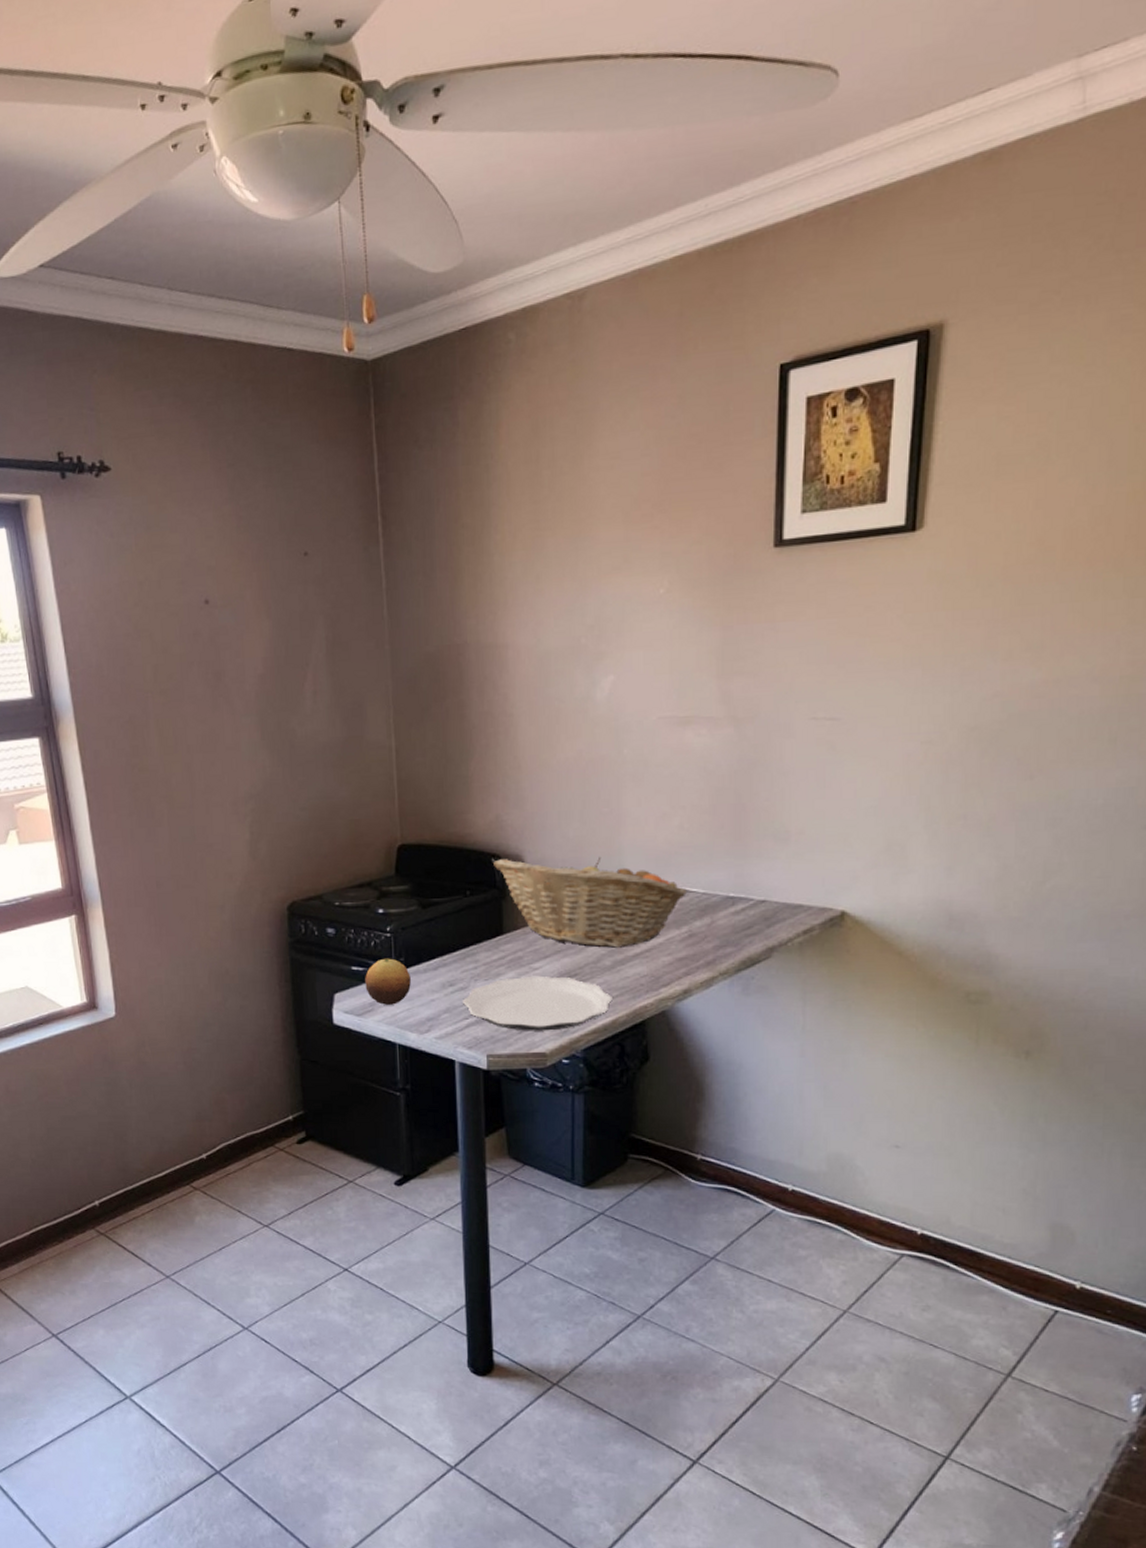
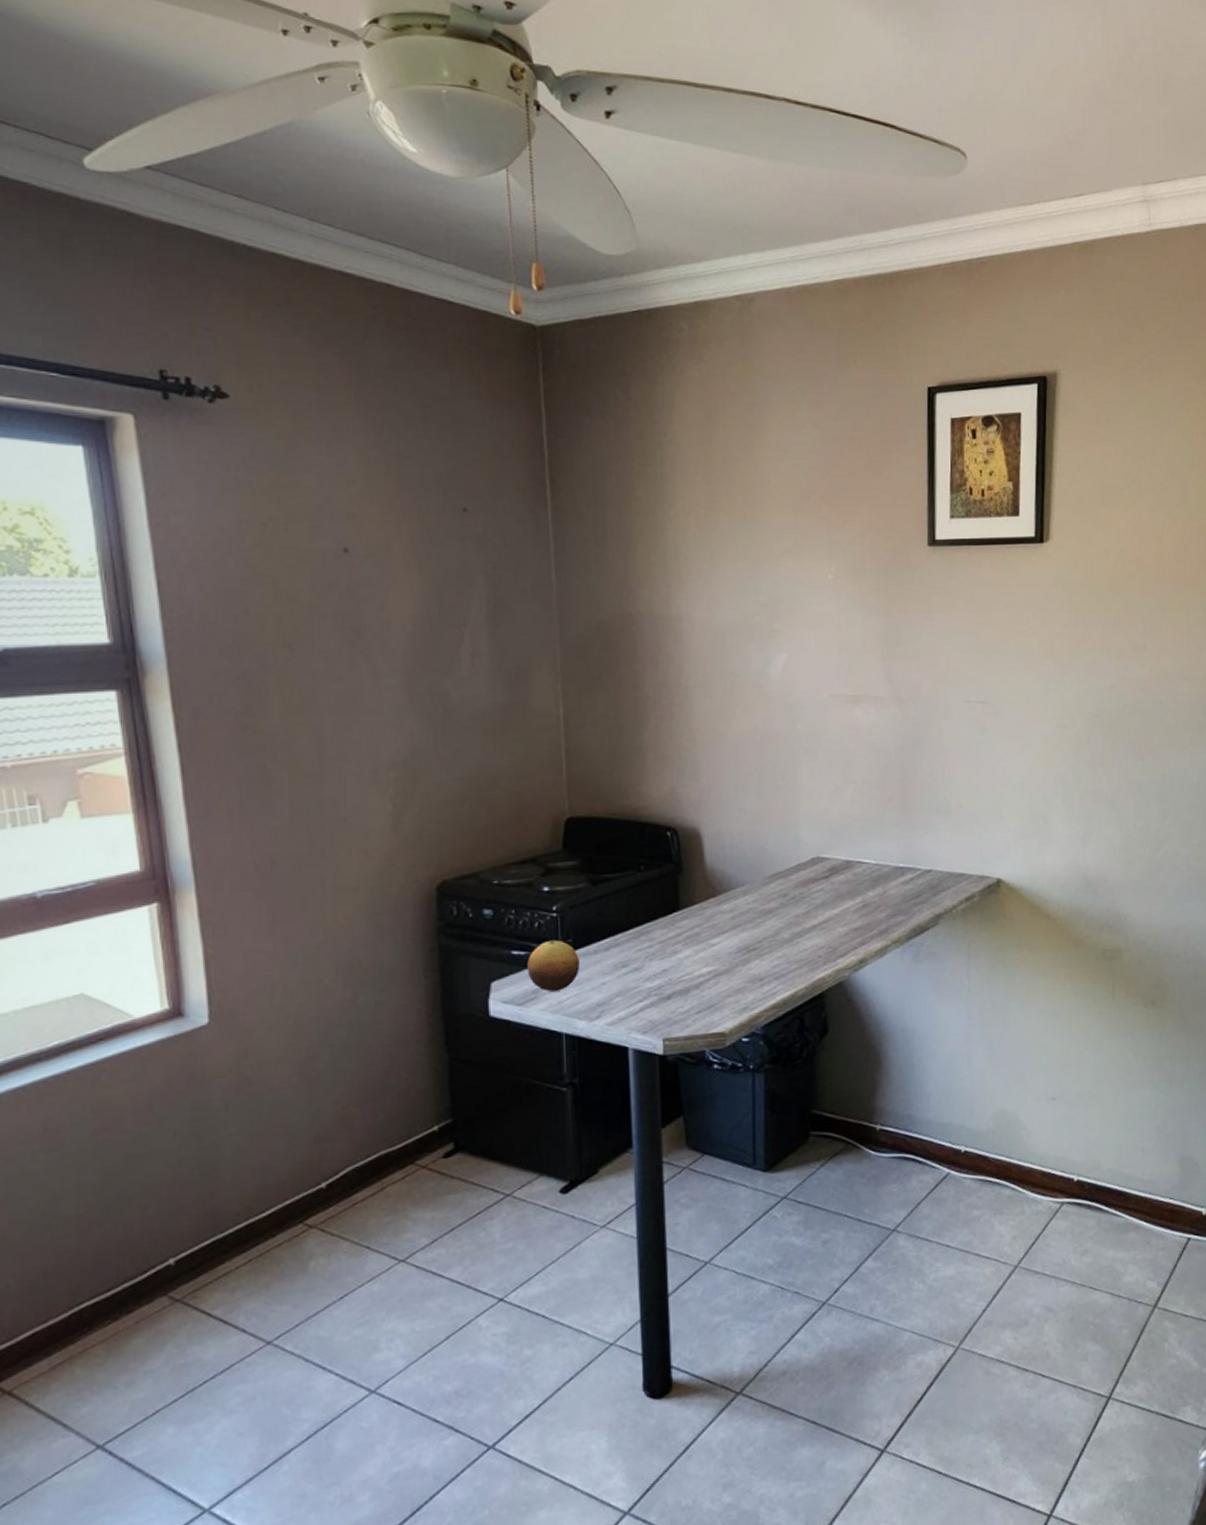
plate: present [463,975,612,1031] -> none [637,951,791,1011]
fruit basket: present [493,857,688,948] -> none [669,830,861,921]

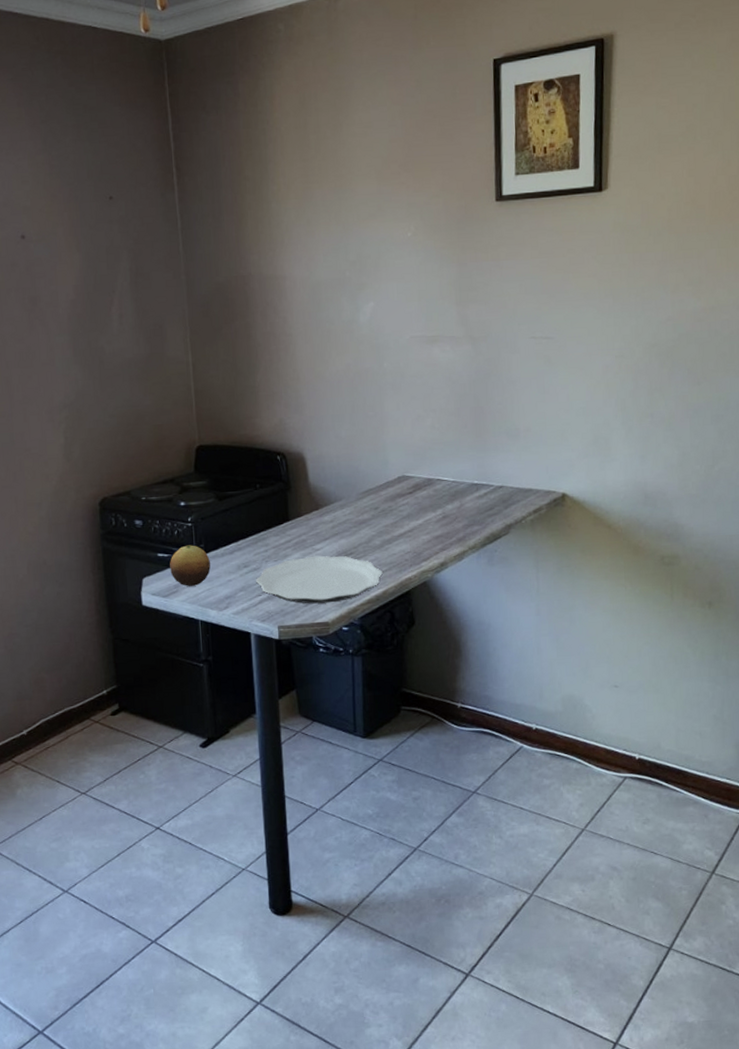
plate: none [637,951,791,1011] -> present [256,555,383,604]

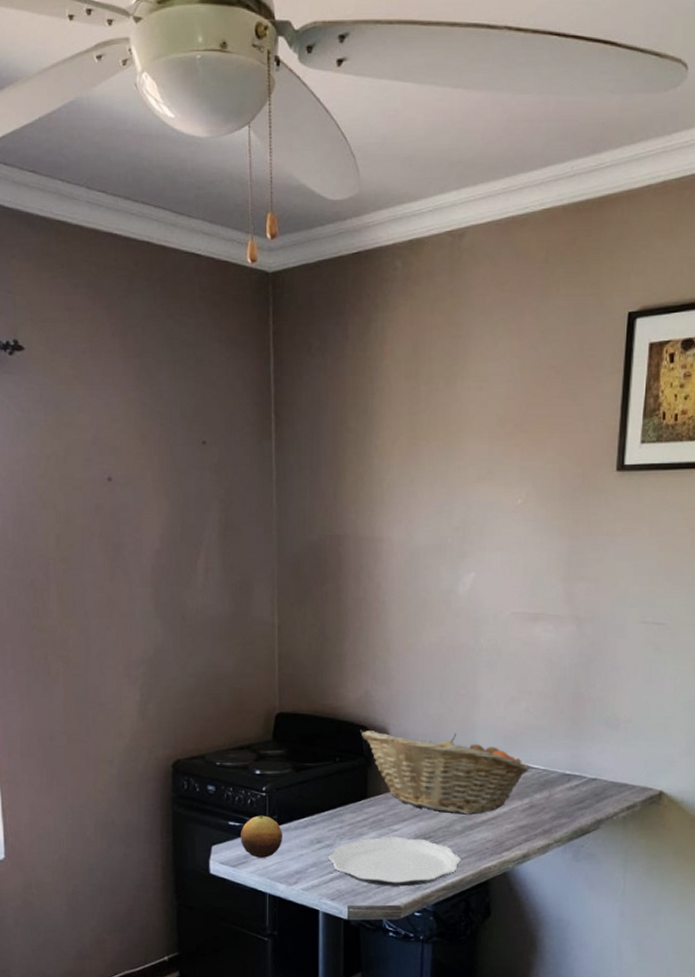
fruit basket: none [279,453,441,530] -> present [361,731,531,815]

